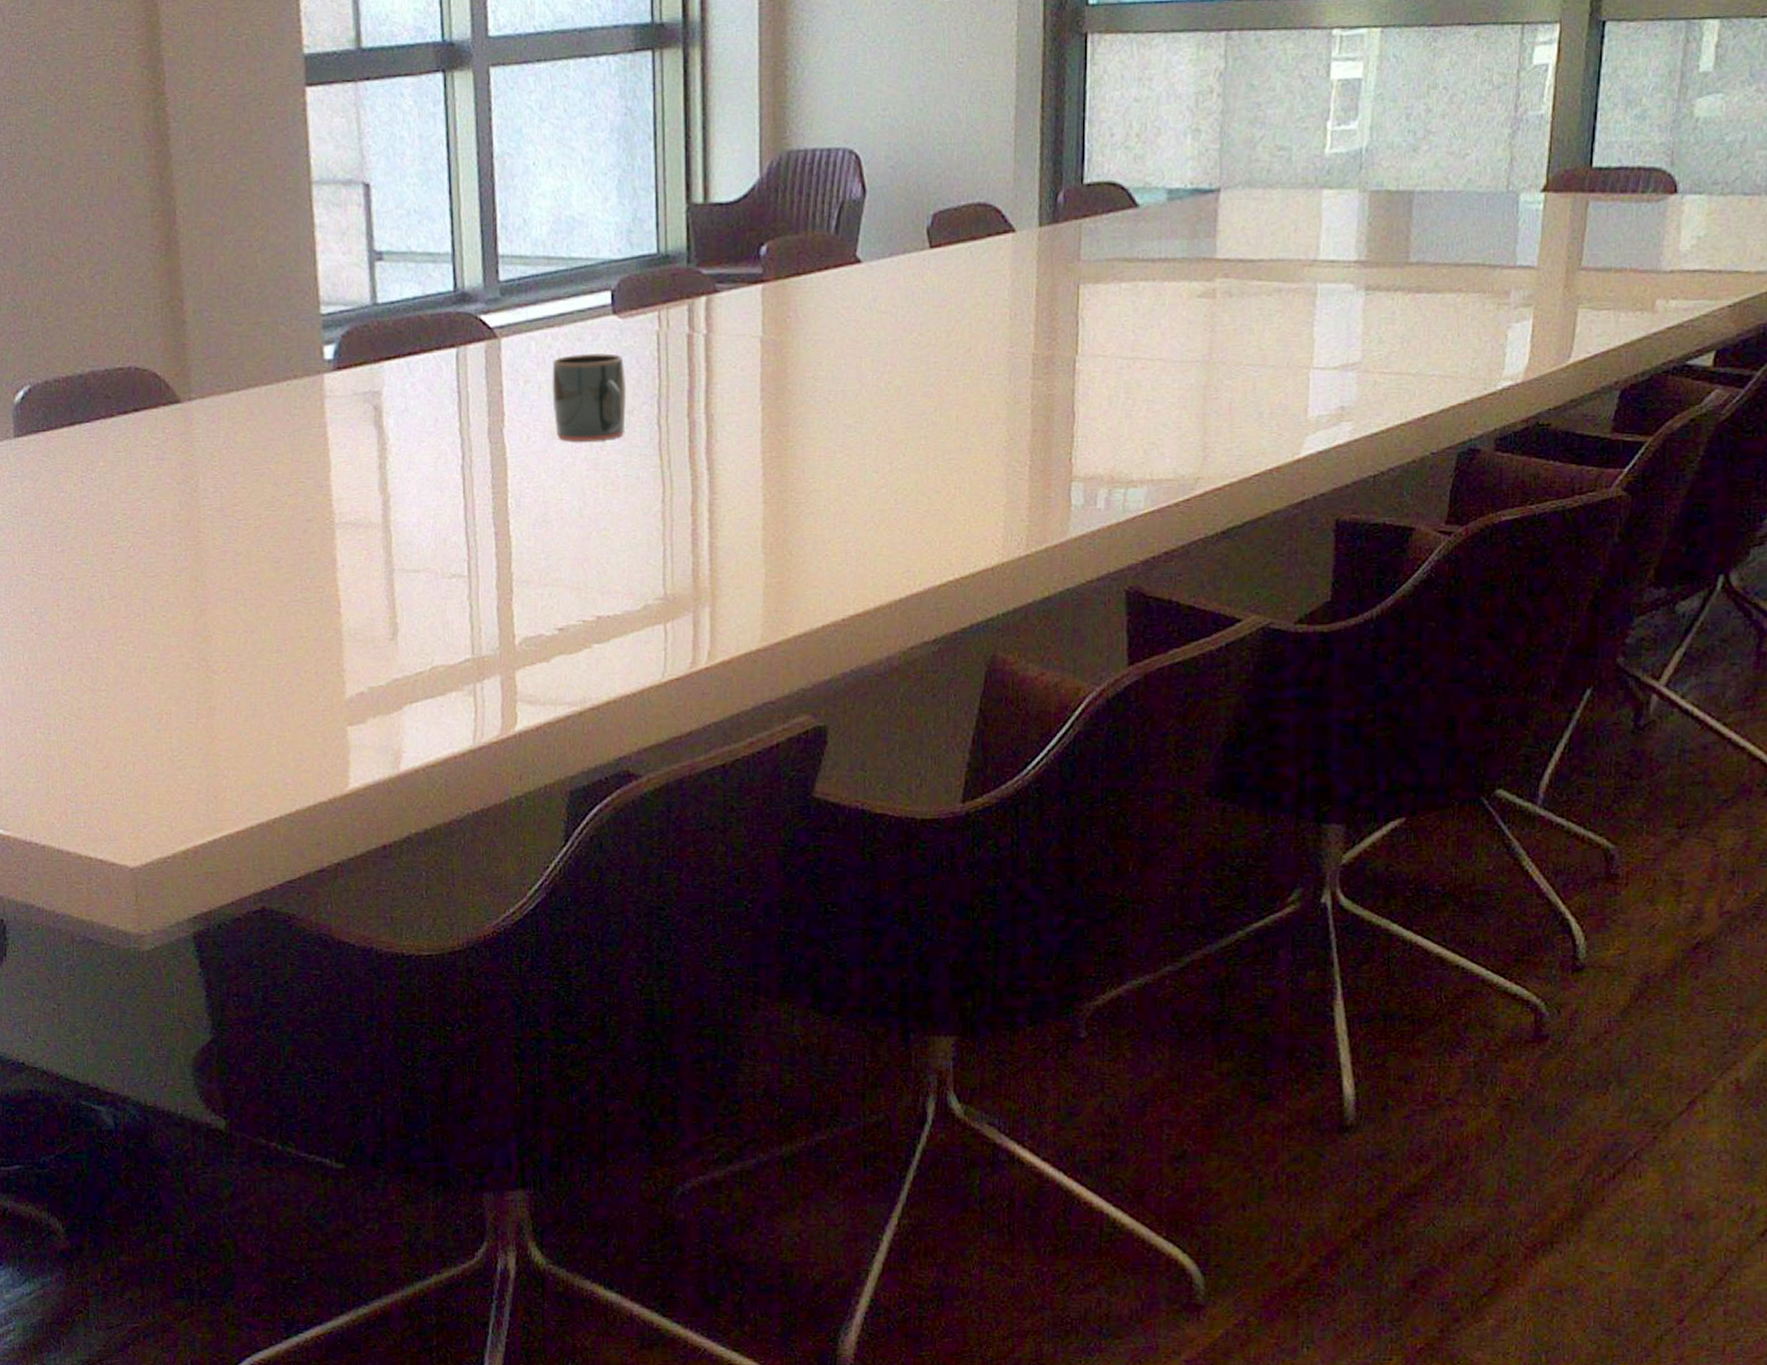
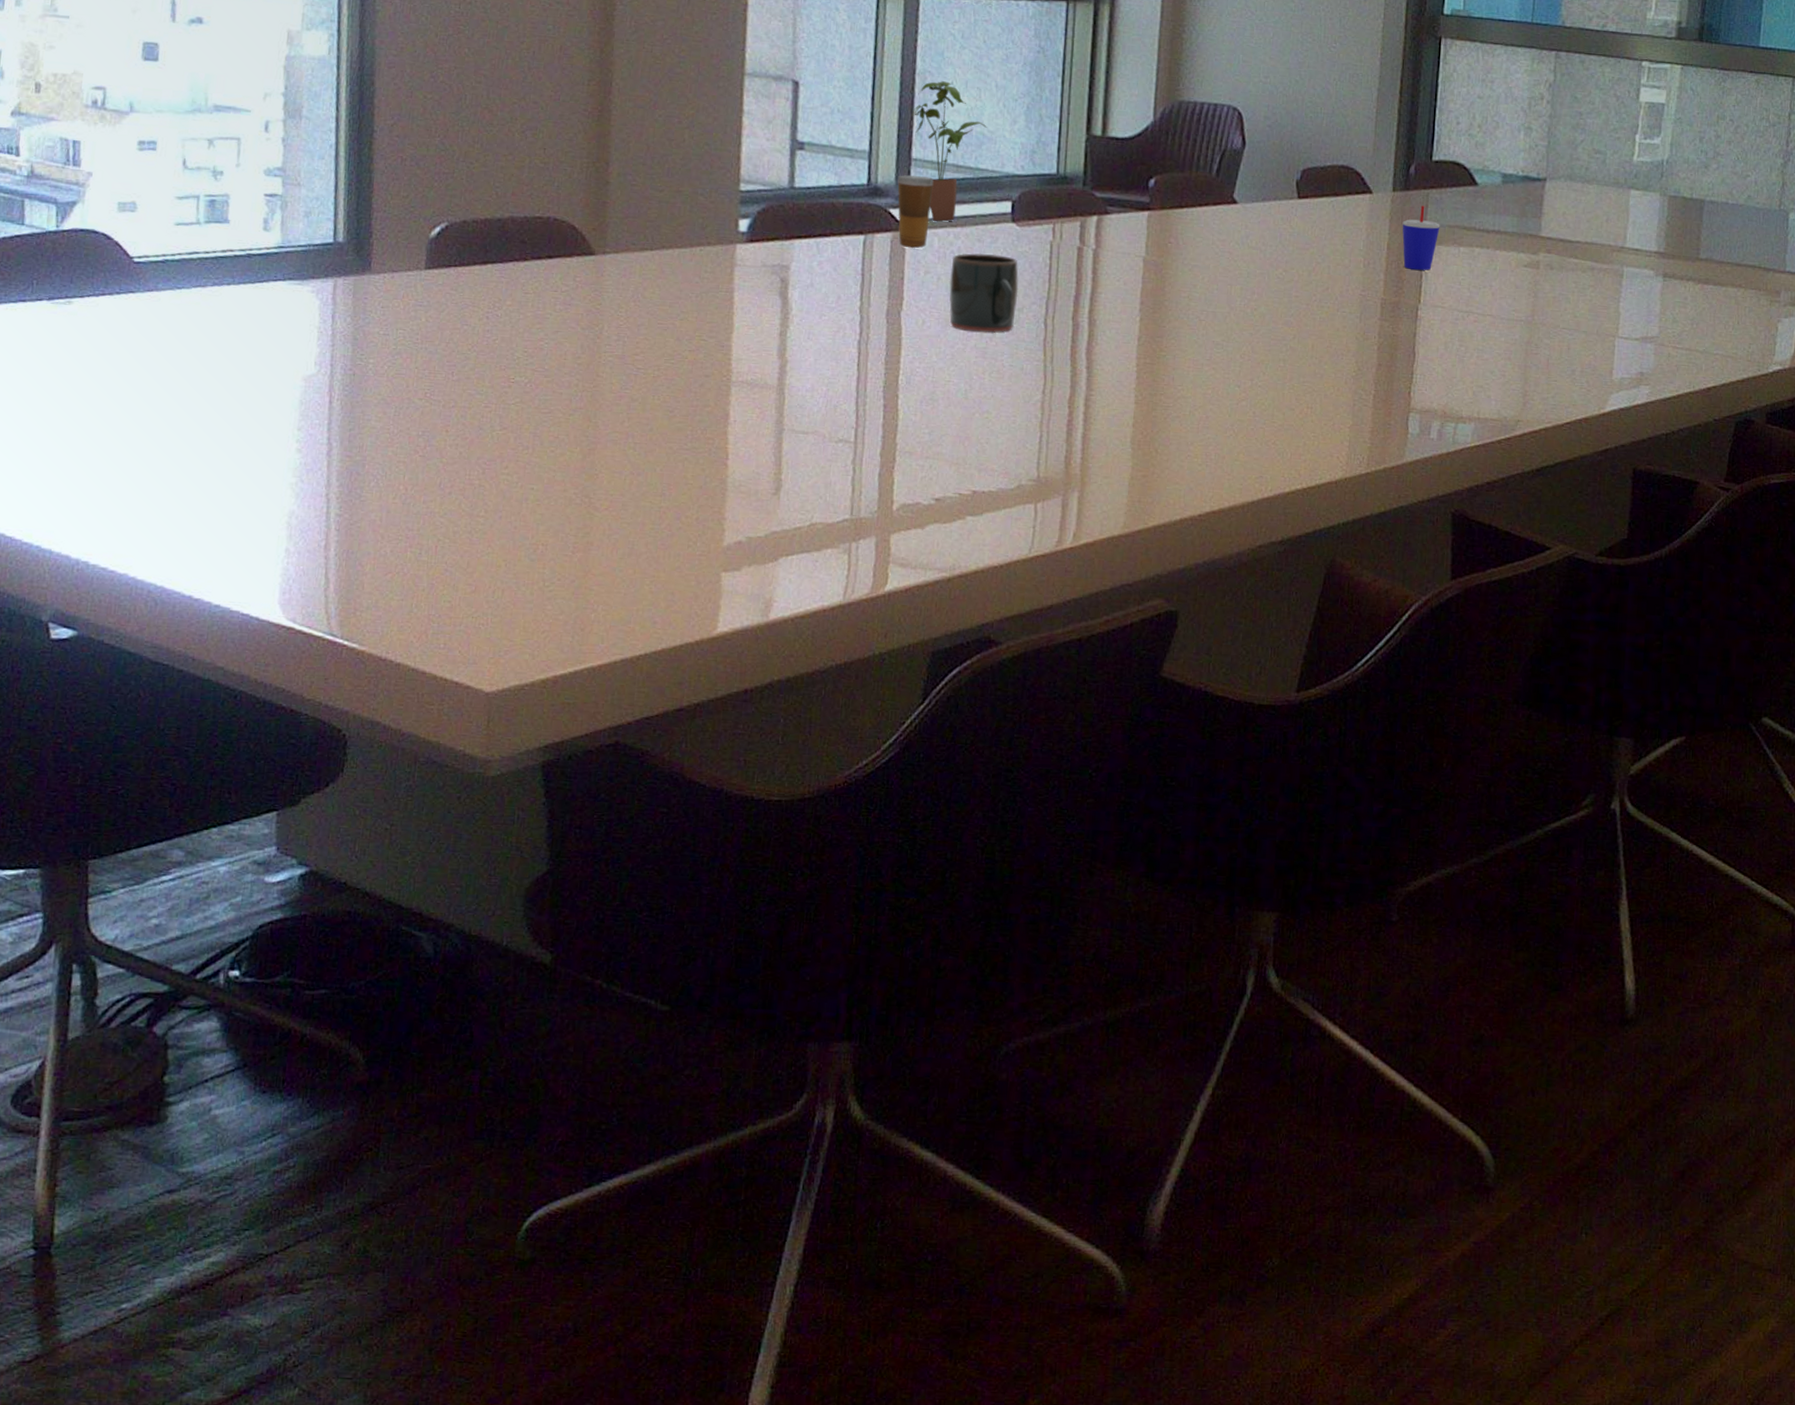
beverage cup: none [486,274,525,357] -> present [897,175,934,249]
house plant: none [493,162,576,324] -> present [911,81,987,222]
beverage cup: none [1052,239,1097,316] -> present [1402,205,1440,271]

